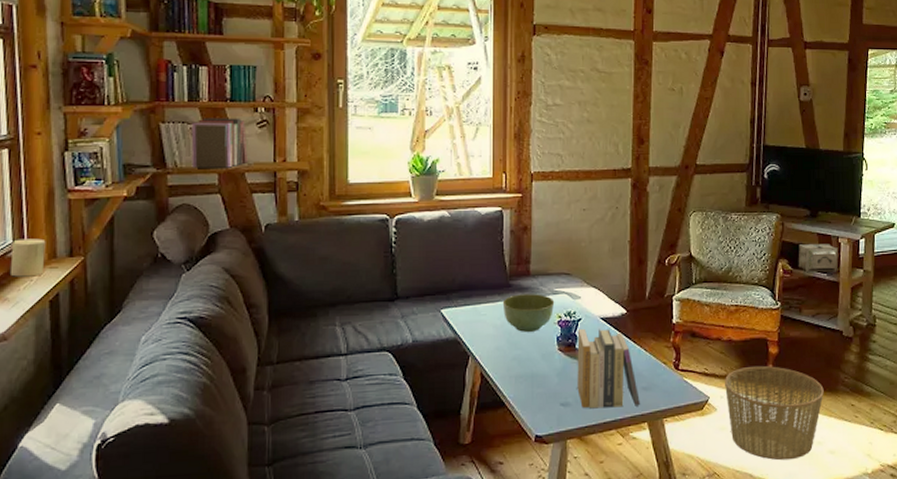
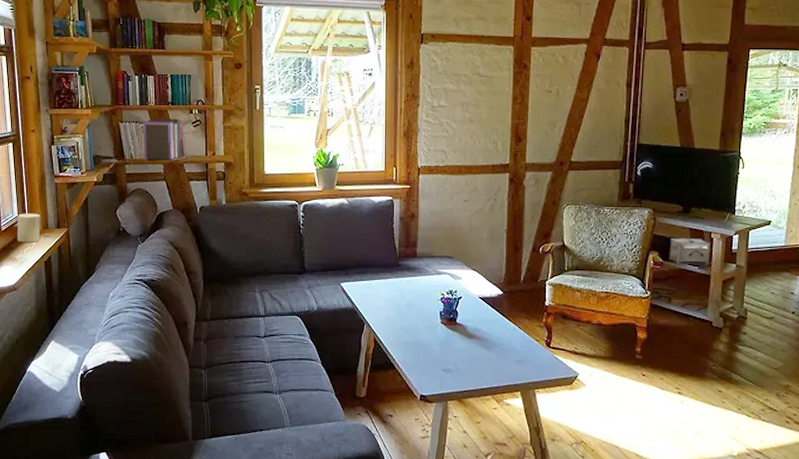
bowl: present [502,294,555,332] -> none [392,273,438,306]
books: present [577,328,641,409] -> none [458,305,515,377]
basket: present [725,366,824,461] -> none [594,349,691,436]

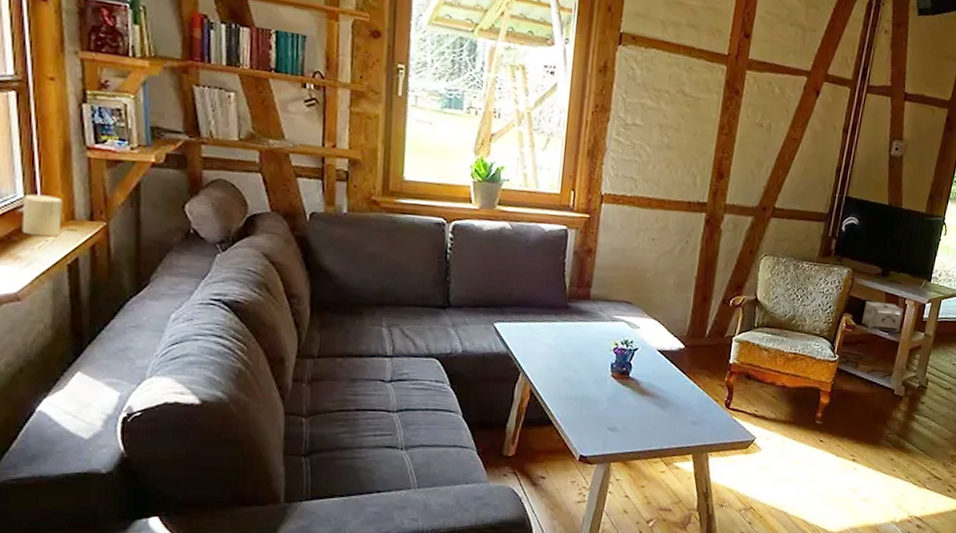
books: present [142,118,185,160] -> none [229,86,294,147]

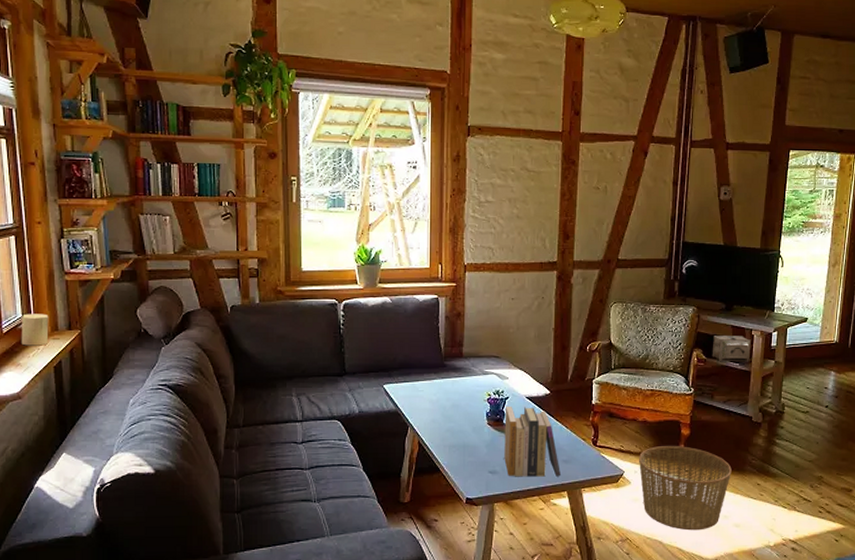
books: none [626,358,688,439] -> present [504,406,562,477]
basket: none [772,413,867,503] -> present [639,446,732,531]

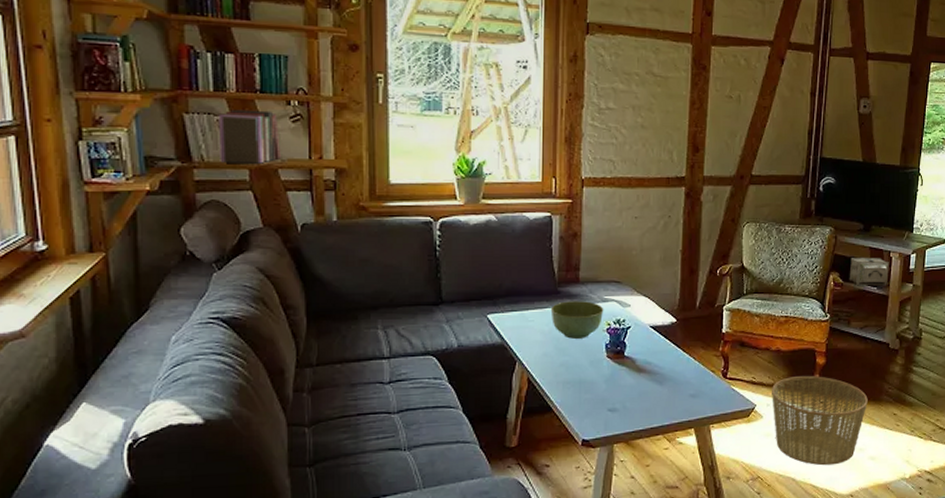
candle: present [21,313,49,346] -> none [24,232,63,272]
books: none [166,210,214,255] -> present [218,109,281,164]
bowl: none [438,374,485,407] -> present [550,301,604,339]
books: present [504,406,562,477] -> none [625,336,688,415]

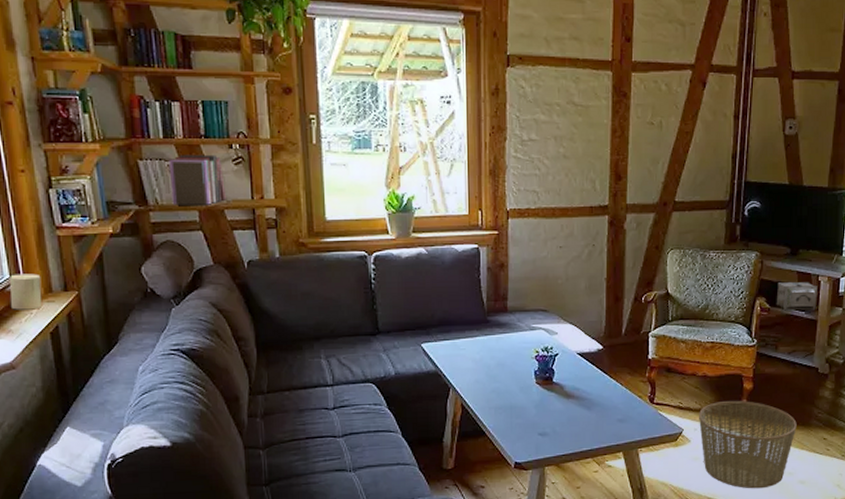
candle: none [24,232,63,272] -> present [10,274,42,310]
bowl: present [550,301,604,339] -> none [481,329,532,366]

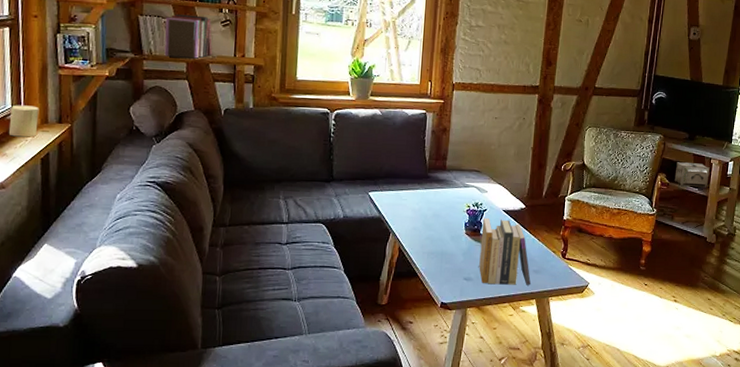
books: none [554,363,617,439] -> present [479,217,532,286]
basket: present [699,401,797,489] -> none [603,261,686,340]

